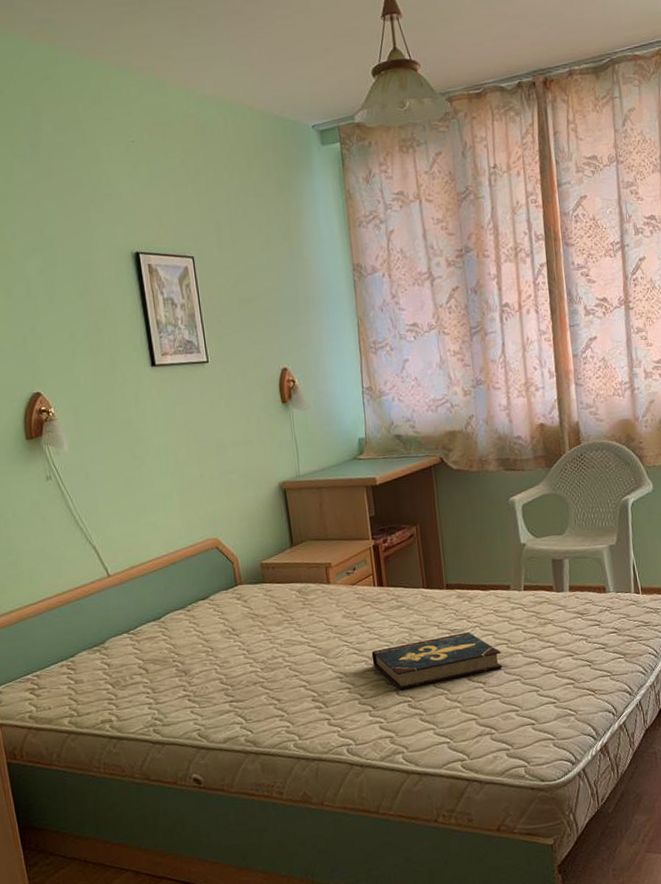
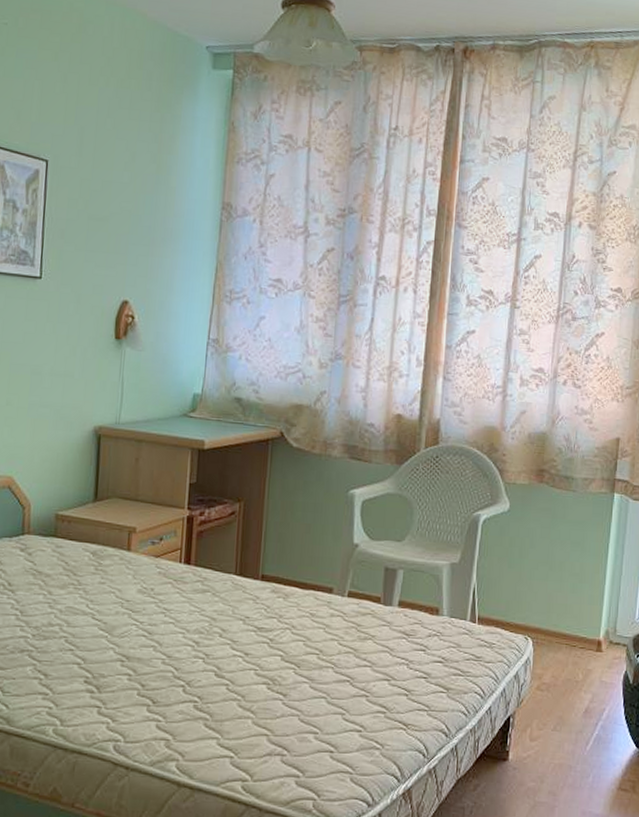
book: present [371,632,503,690] -> none [162,633,310,687]

